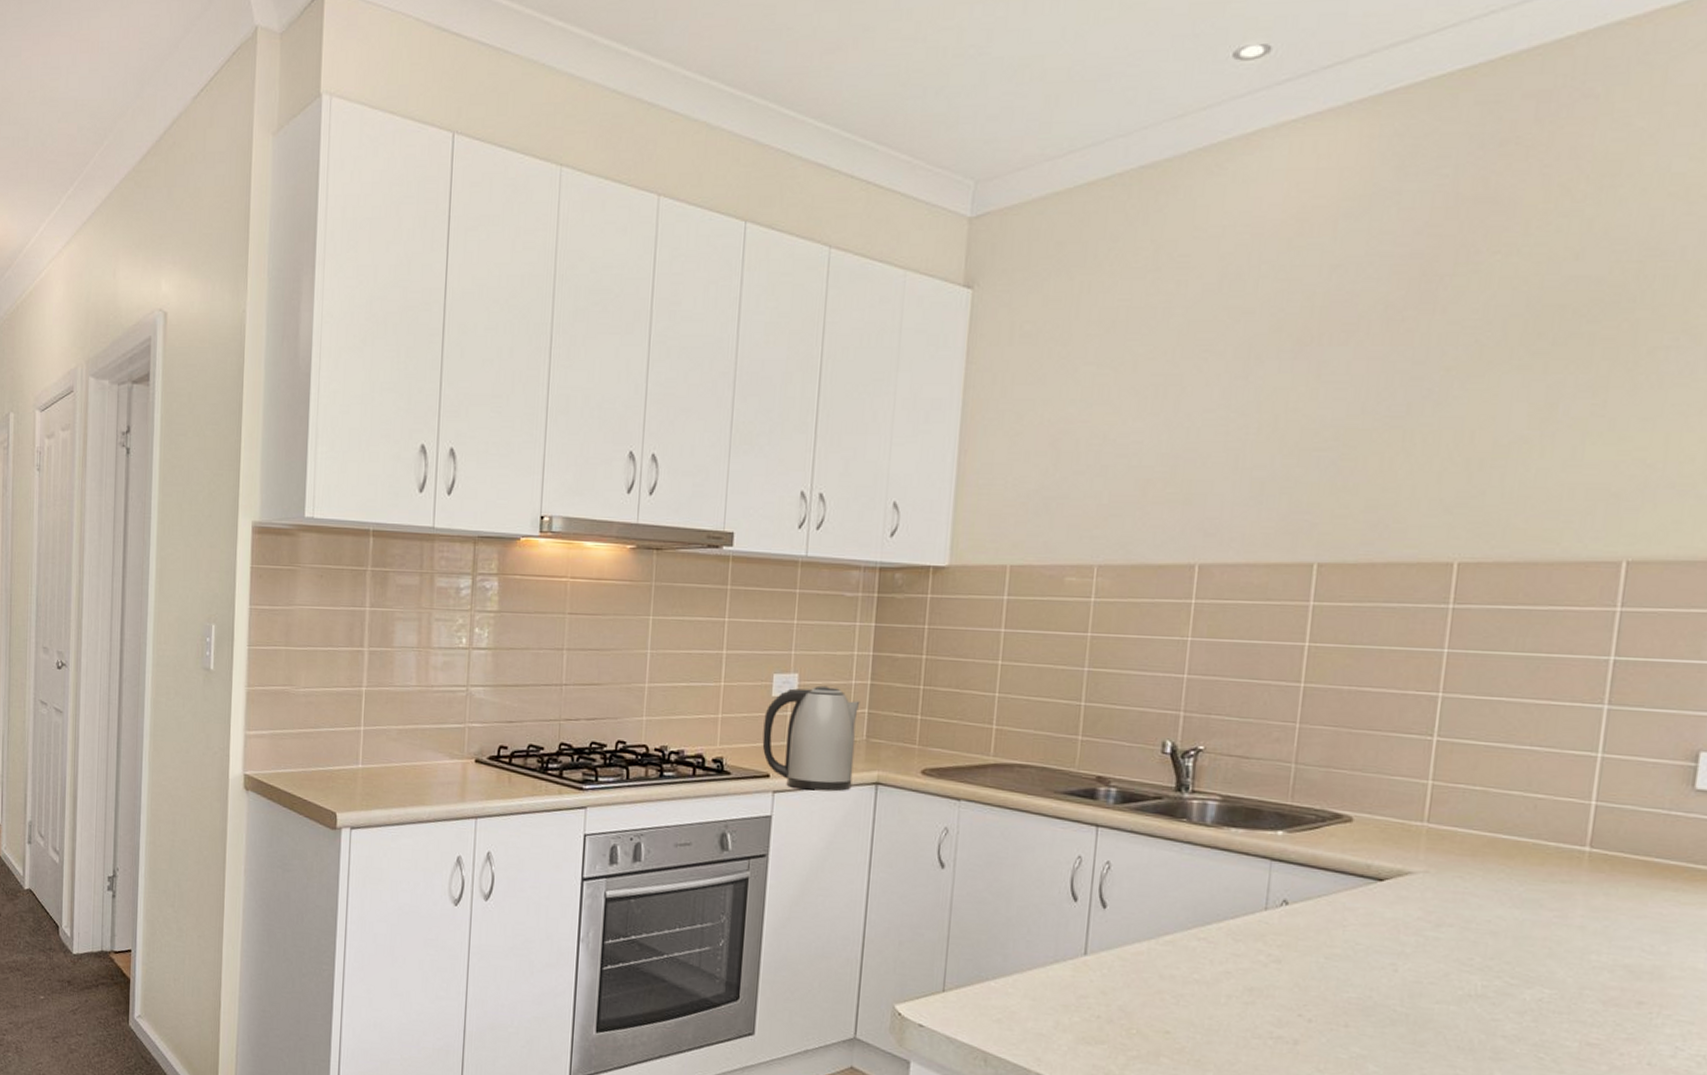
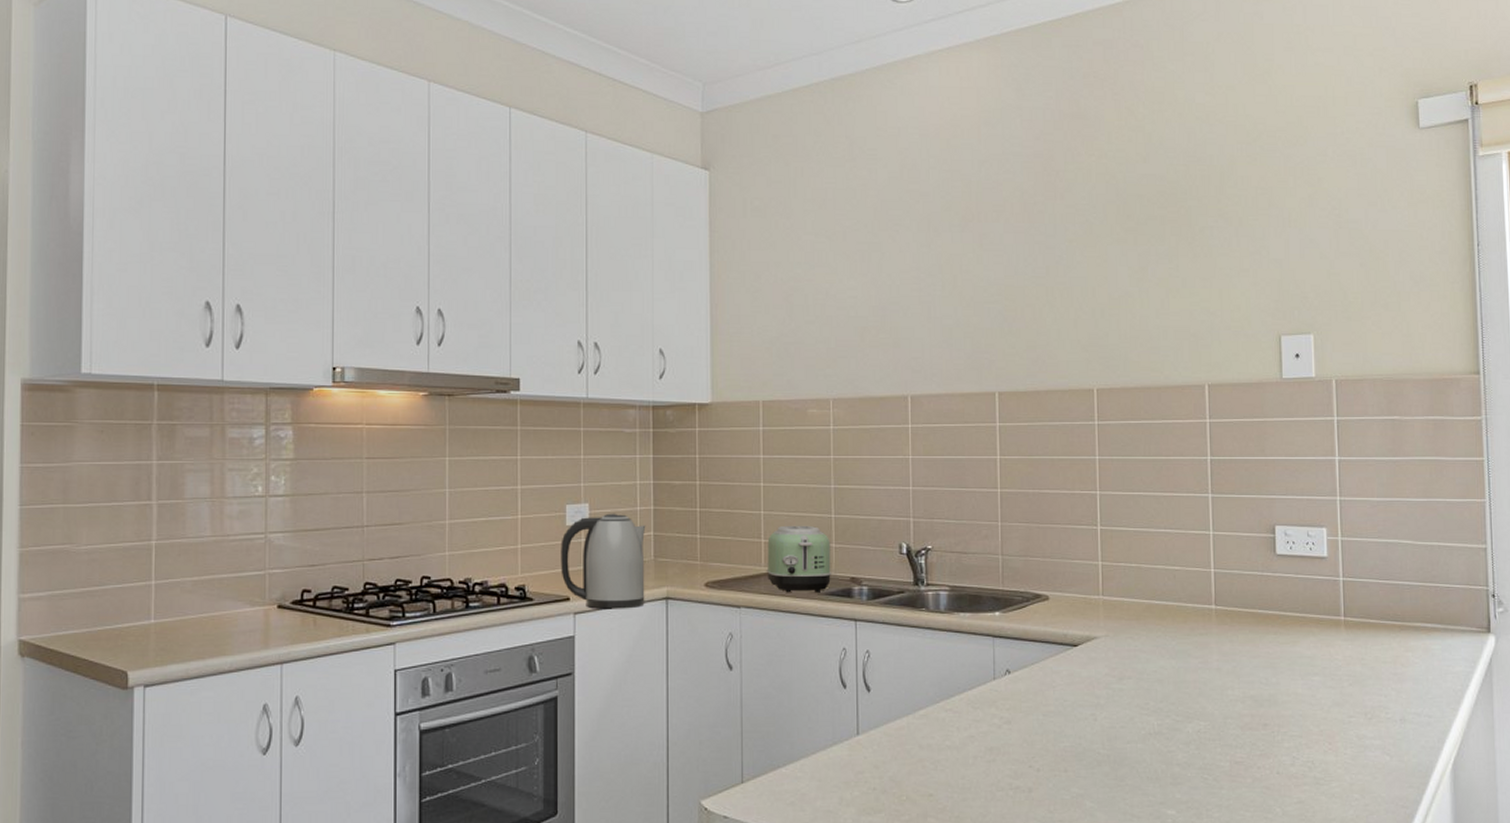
toaster: none [995,711,1077,791] -> present [766,525,832,593]

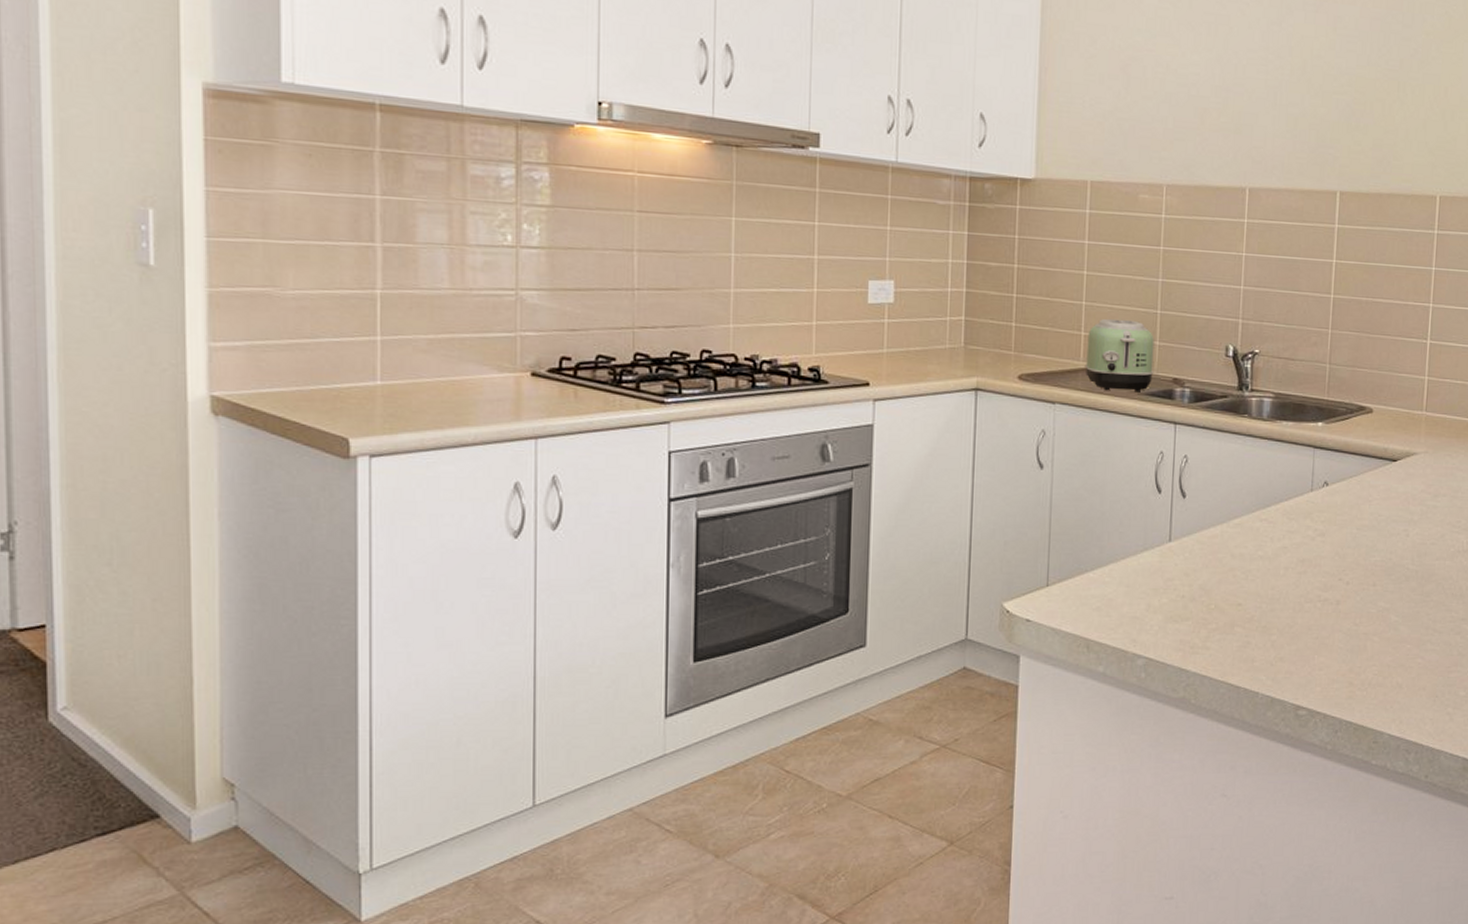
kettle: present [561,513,646,609] -> none [860,292,957,399]

